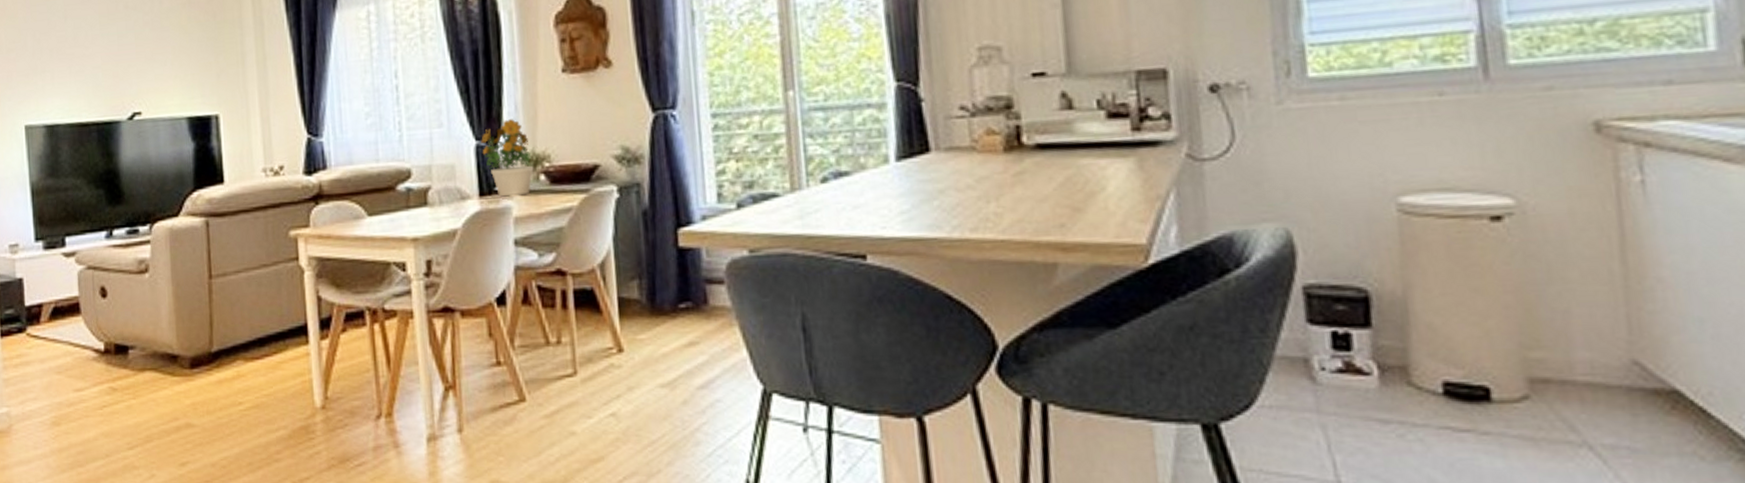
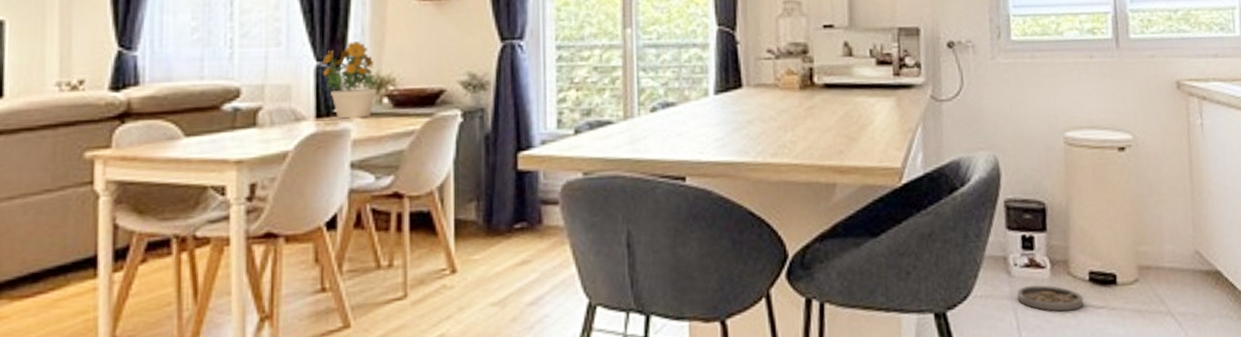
pet bowl: none [1325,397,1436,434] -> present [1017,285,1084,312]

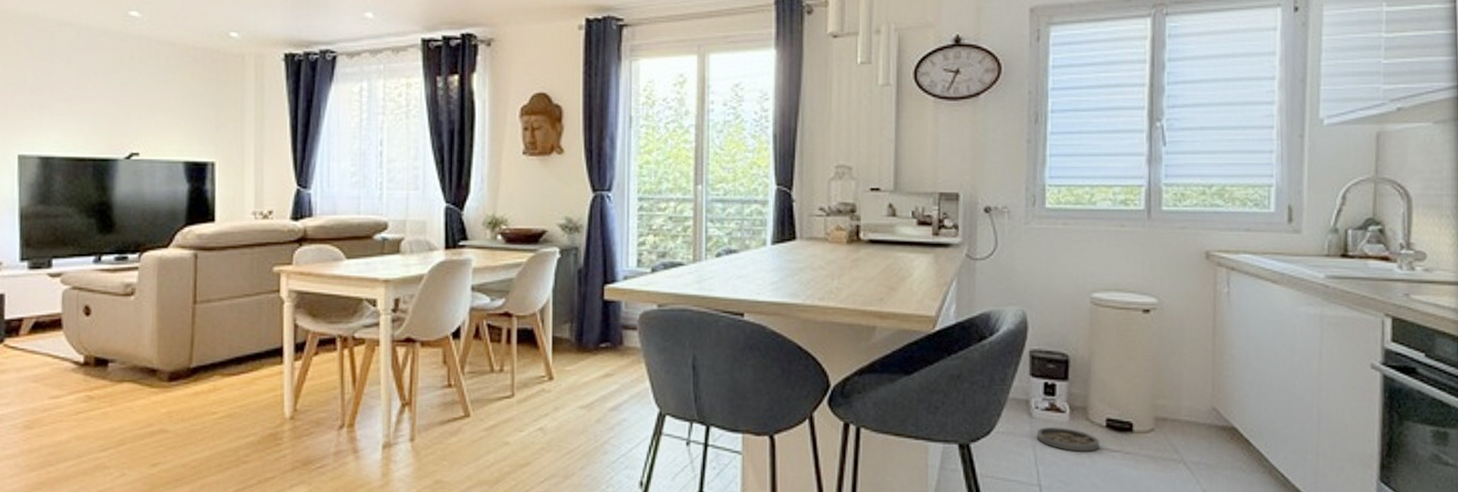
flowerpot: present [322,41,377,119] -> none [450,188,493,251]

